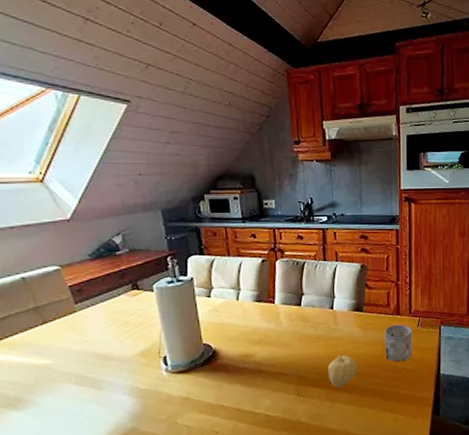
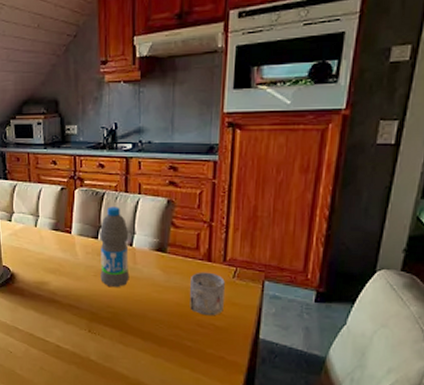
water bottle: none [302,274,332,350] -> present [100,206,130,288]
fruit: present [328,355,357,389] -> none [123,297,155,333]

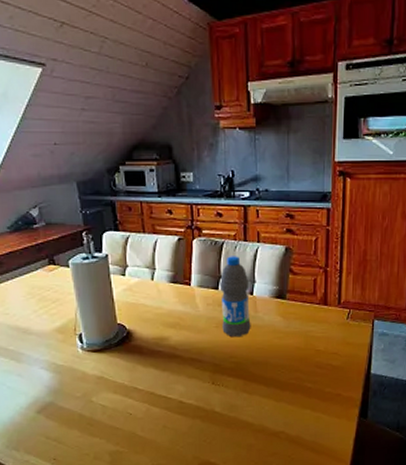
mug: present [190,272,226,316] -> none [309,315,341,357]

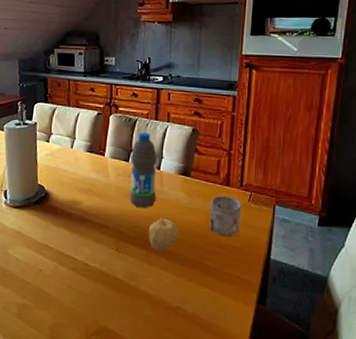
fruit: none [246,345,277,380] -> present [149,217,179,252]
mug: none [309,315,341,357] -> present [210,195,242,237]

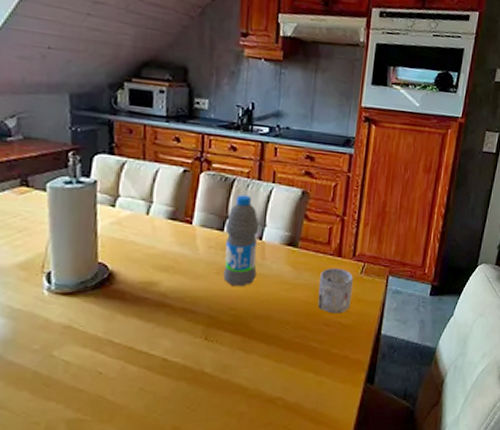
fruit: present [149,217,179,252] -> none [246,297,282,337]

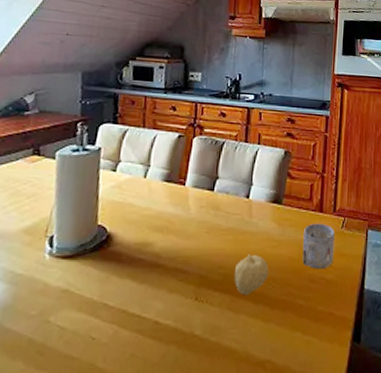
water bottle: present [223,195,260,287] -> none [213,156,247,245]
fruit: none [246,297,282,337] -> present [234,254,269,296]

